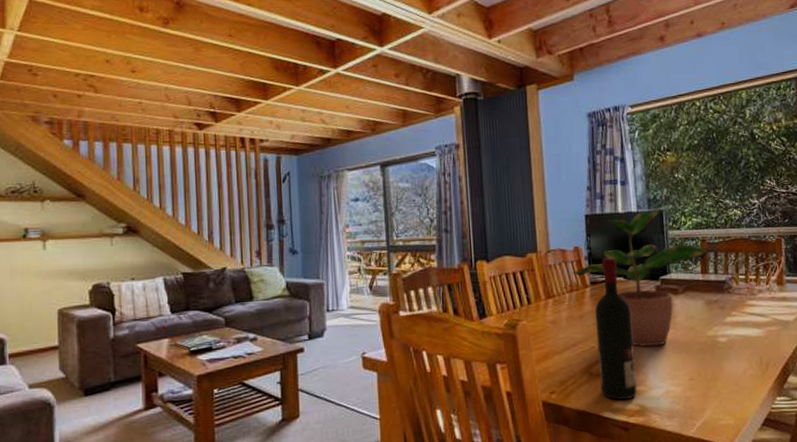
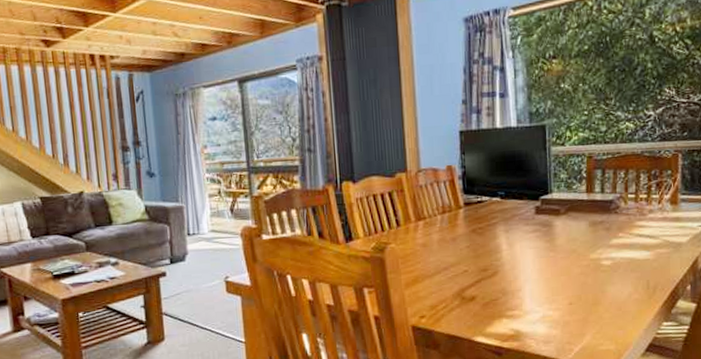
potted plant: present [573,209,709,347] -> none [445,123,596,271]
wine bottle: present [595,257,638,400] -> none [468,176,513,325]

